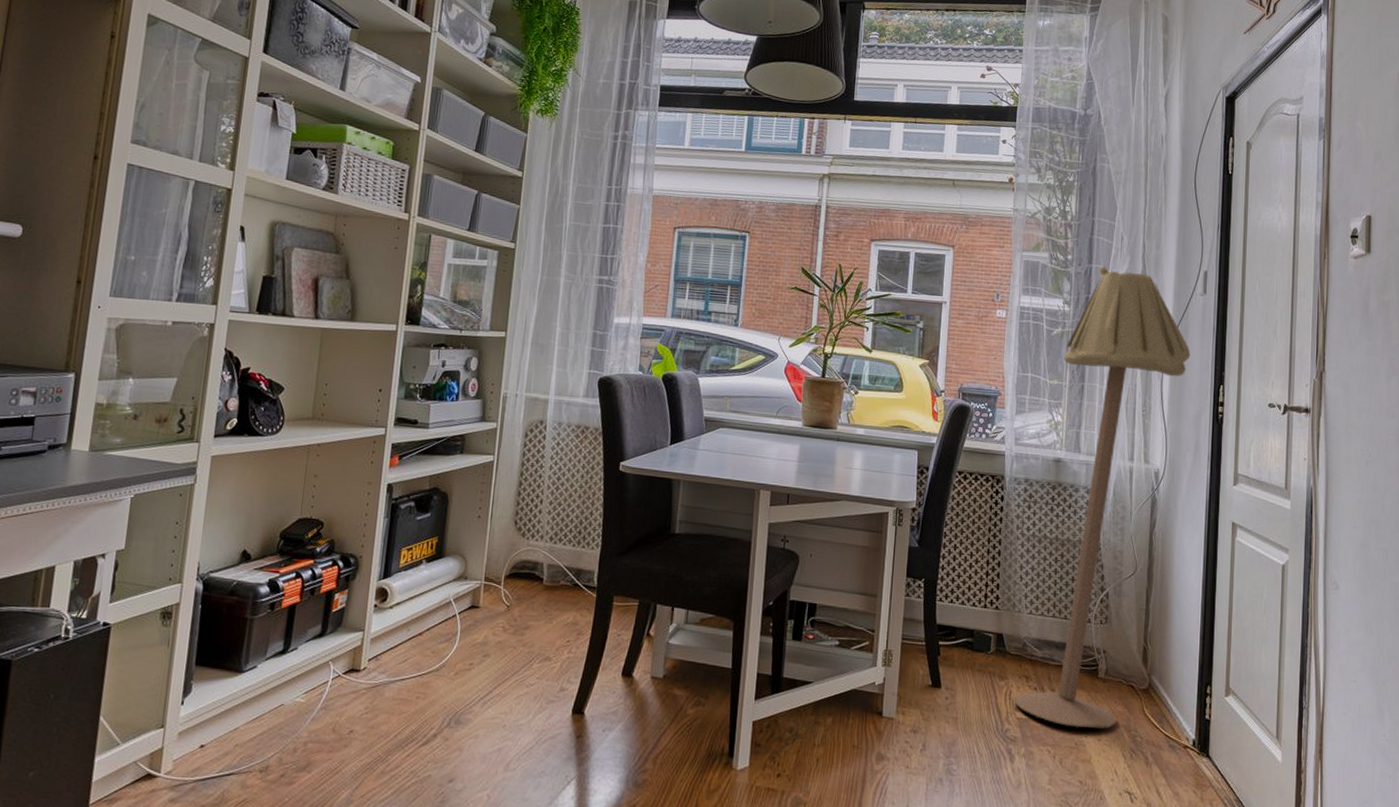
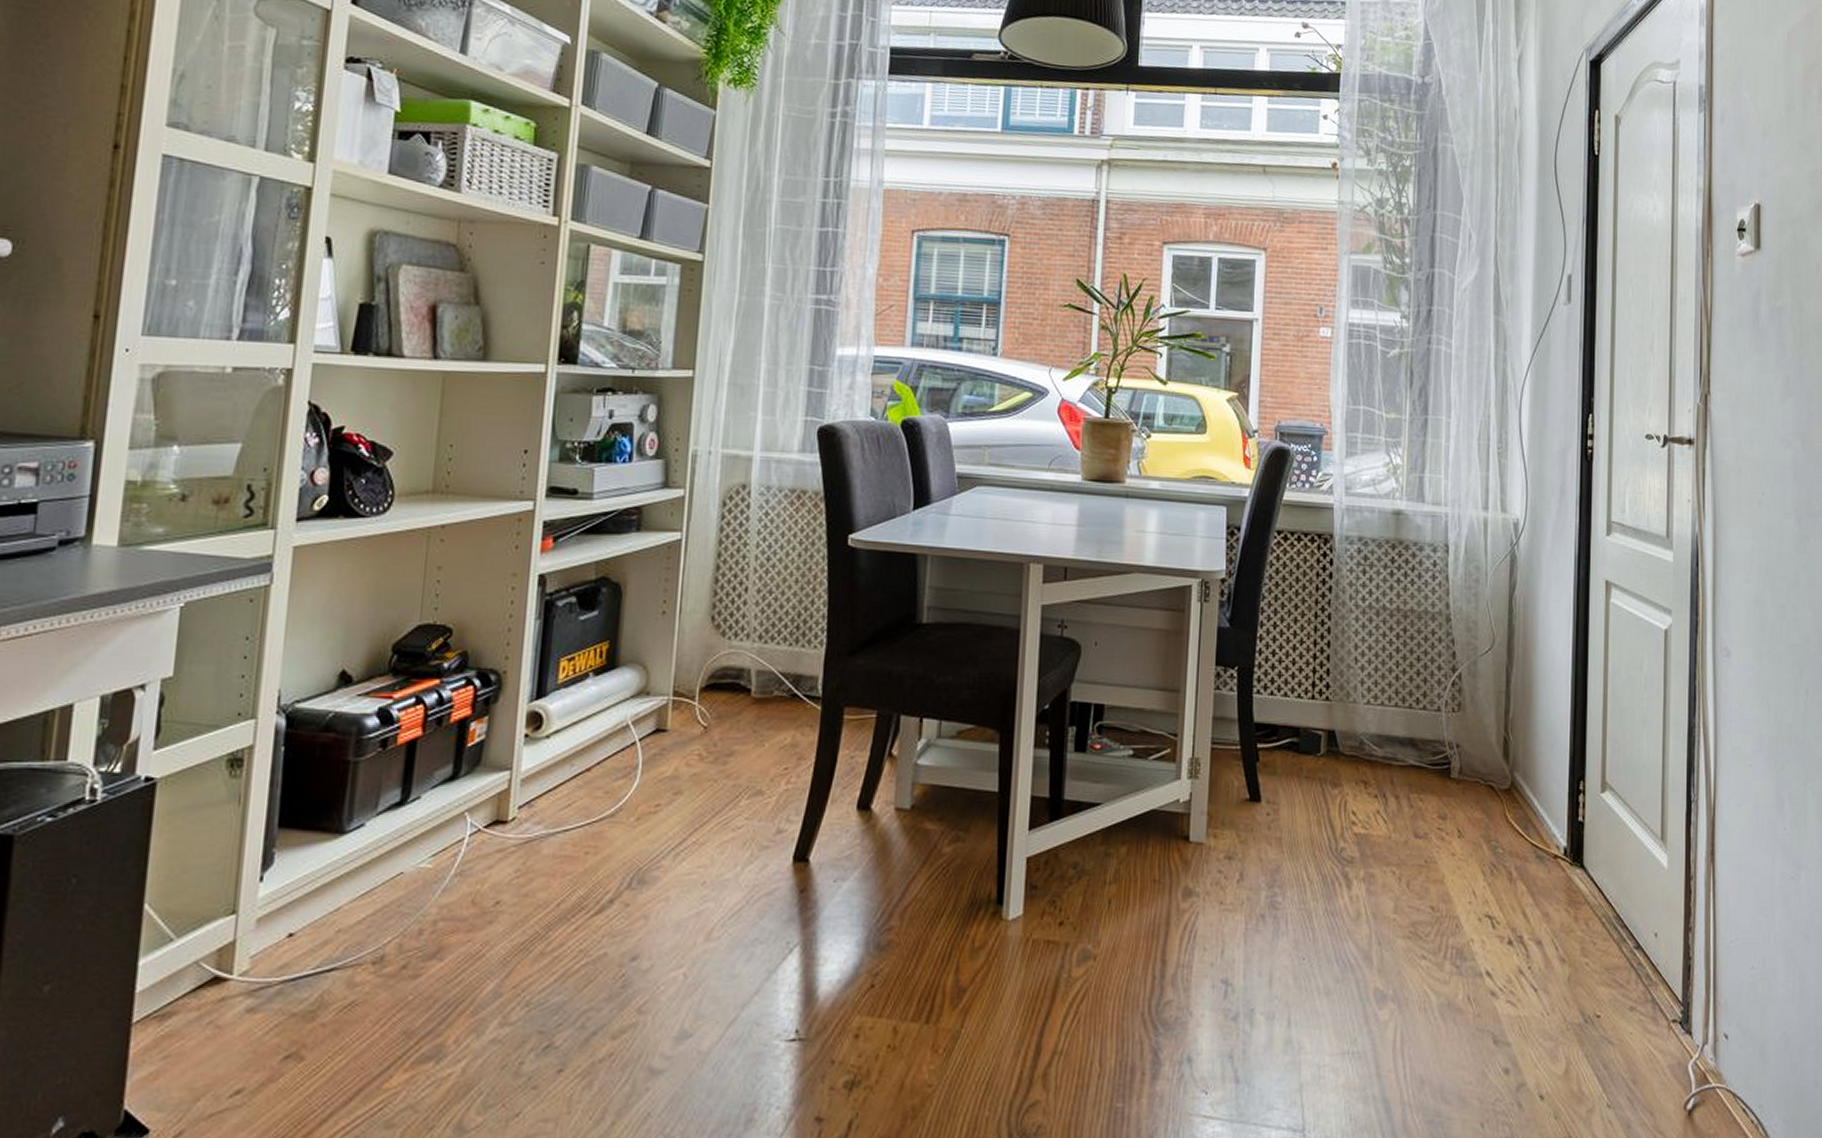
floor lamp: present [1014,267,1191,729] -> none [1350,271,1554,842]

